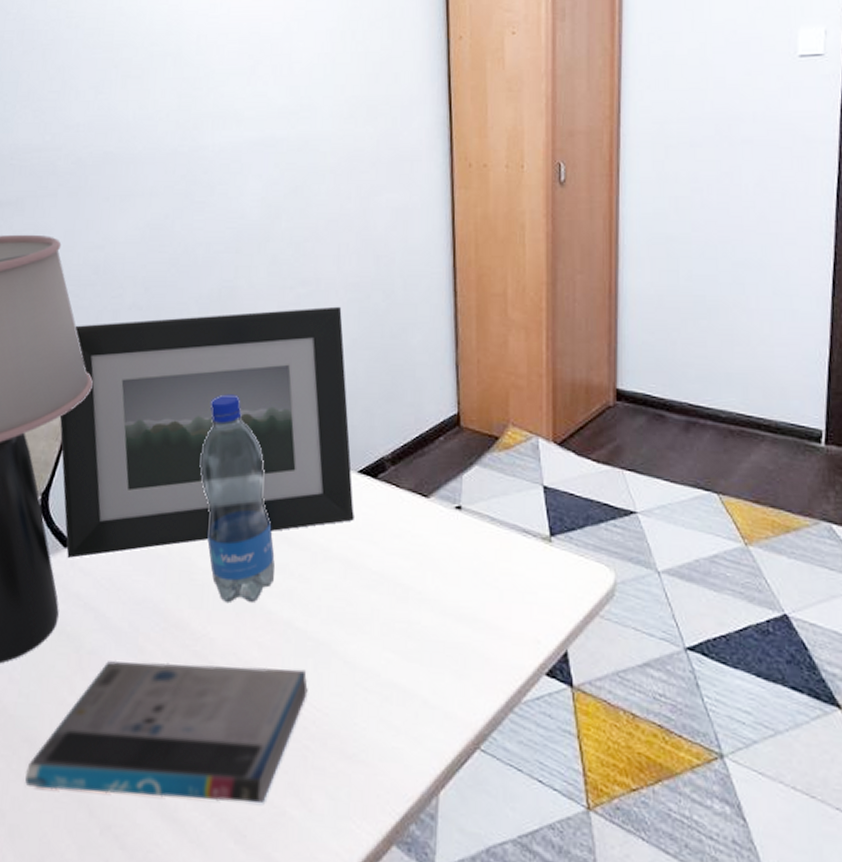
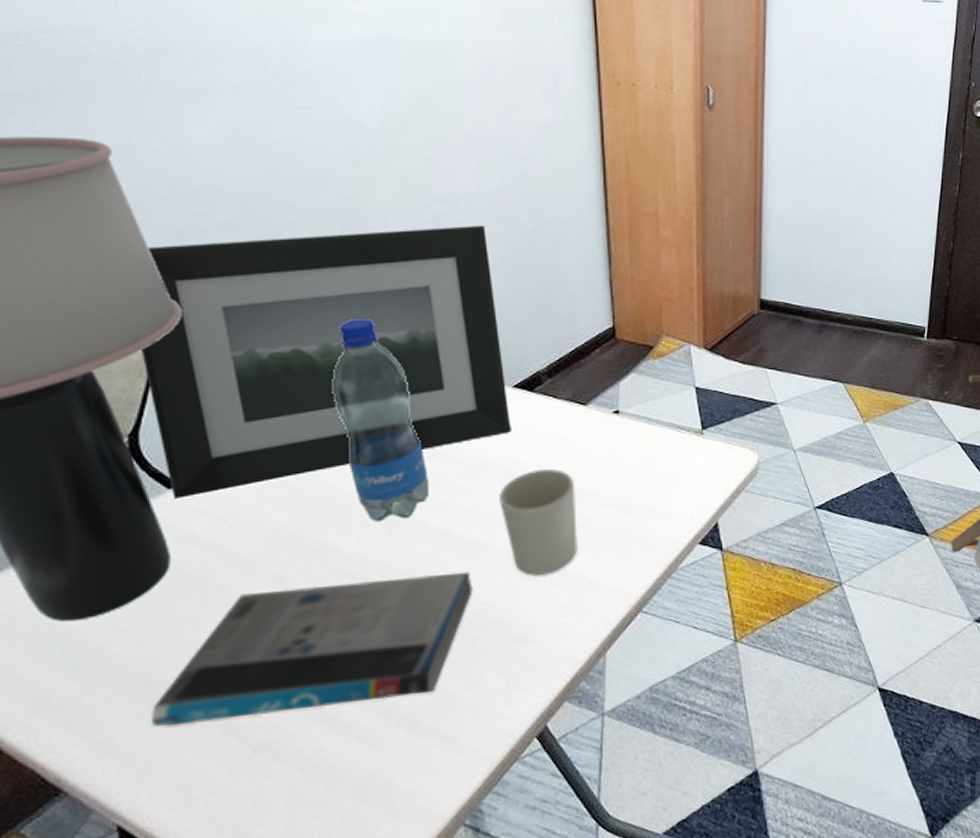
mug: none [337,564,415,688] -> present [498,468,578,576]

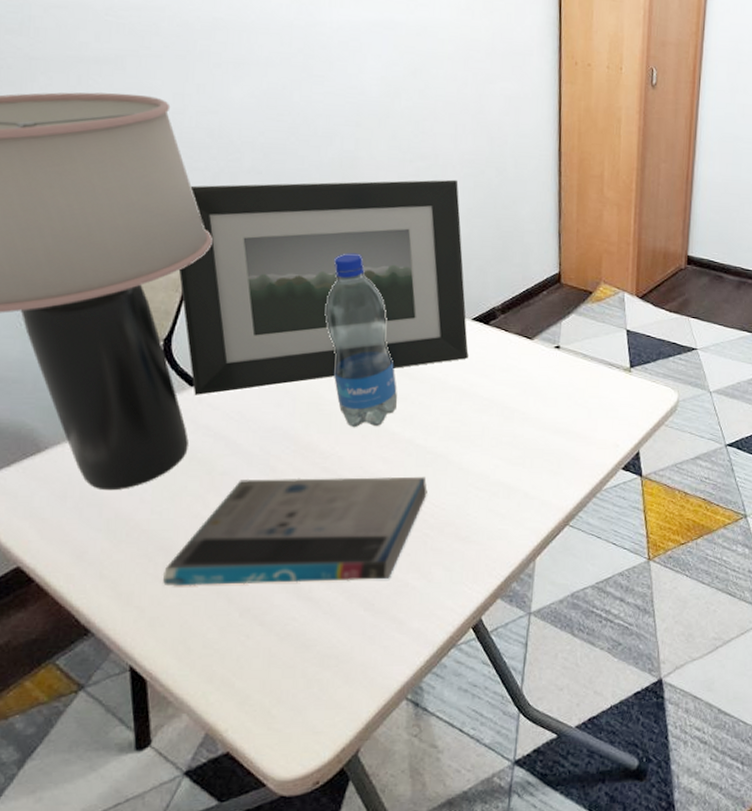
mug: present [498,468,578,576] -> none [453,392,519,486]

